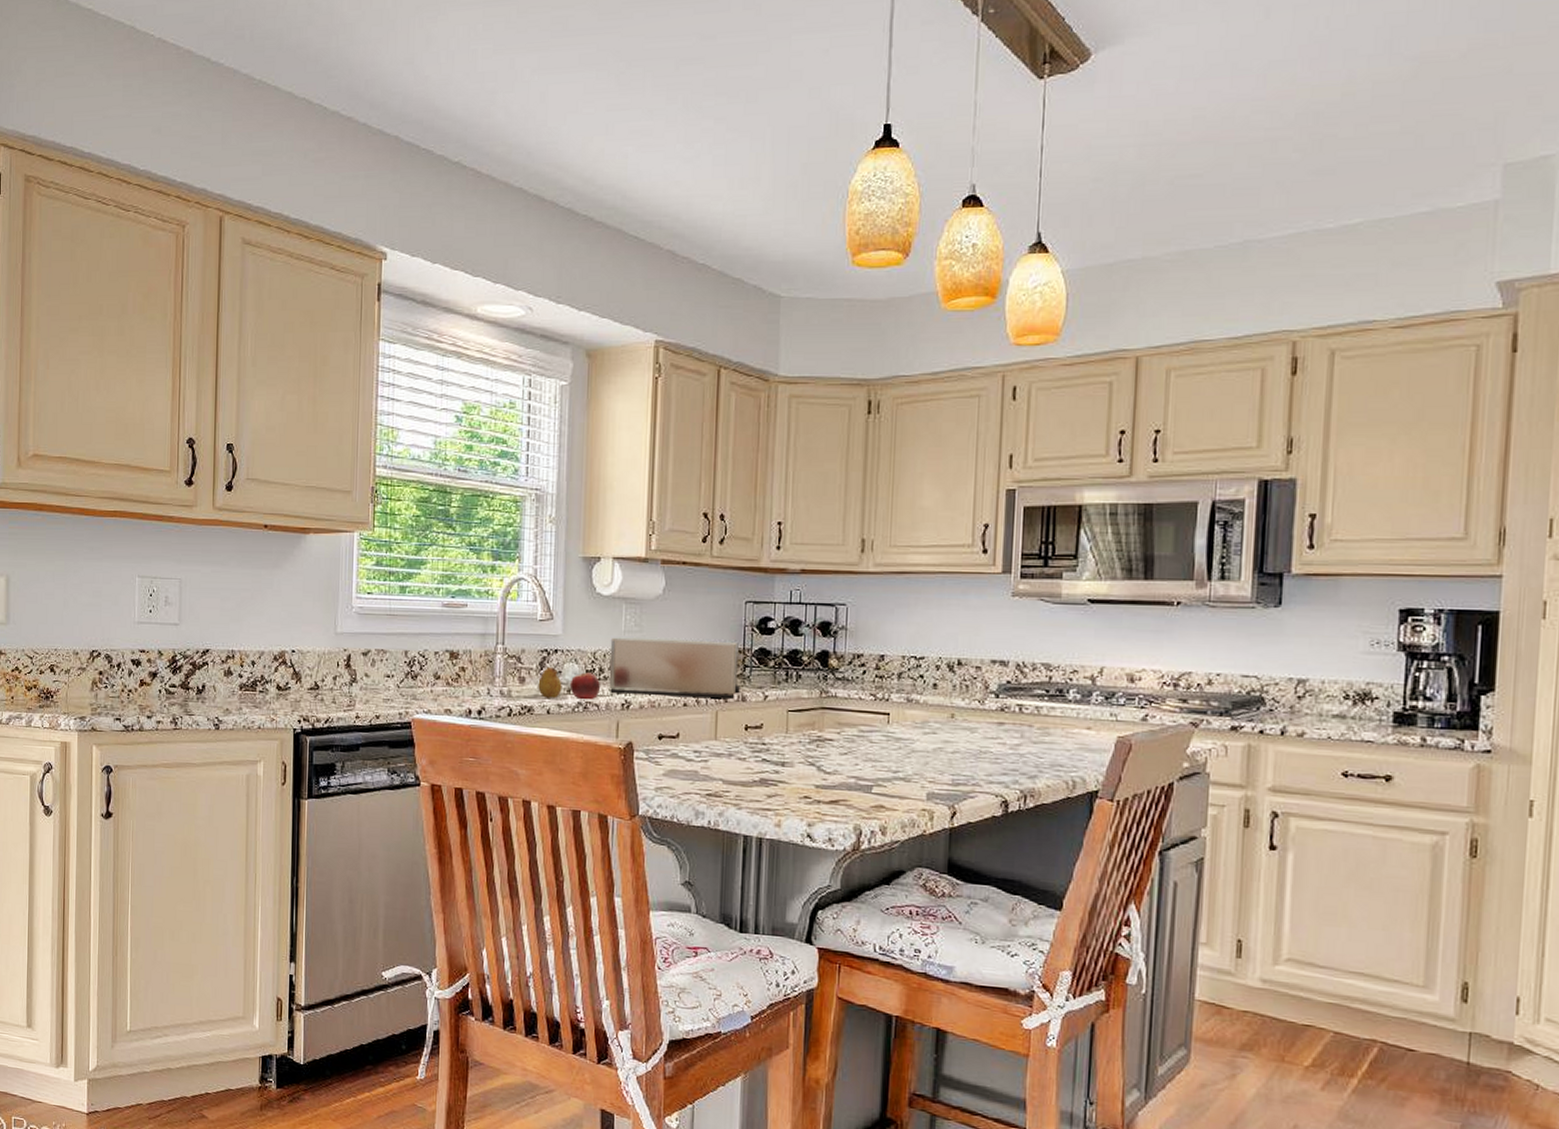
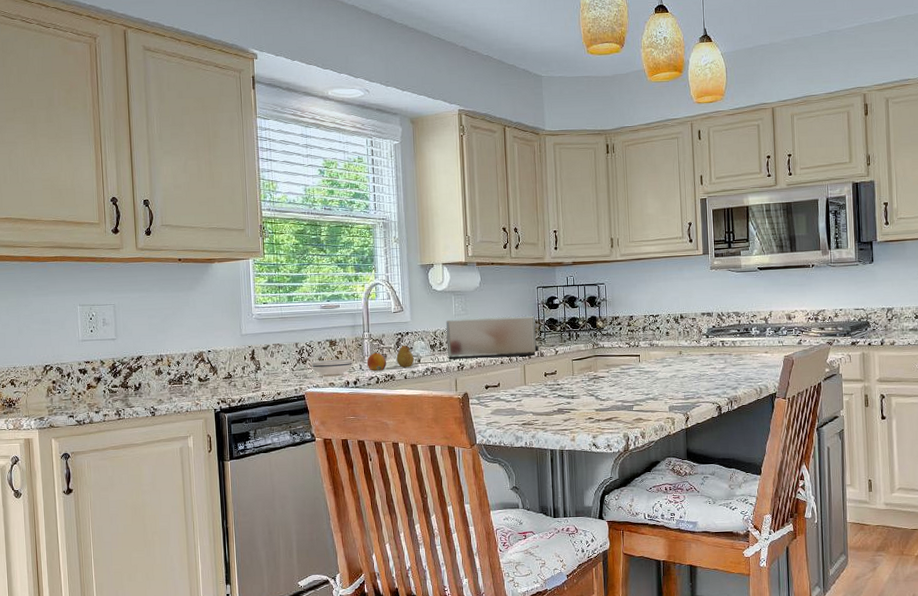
bowl: none [424,677,479,701] -> present [312,359,353,377]
fruit: none [497,673,524,700] -> present [366,352,386,371]
fruit: present [569,672,600,700] -> none [419,346,441,367]

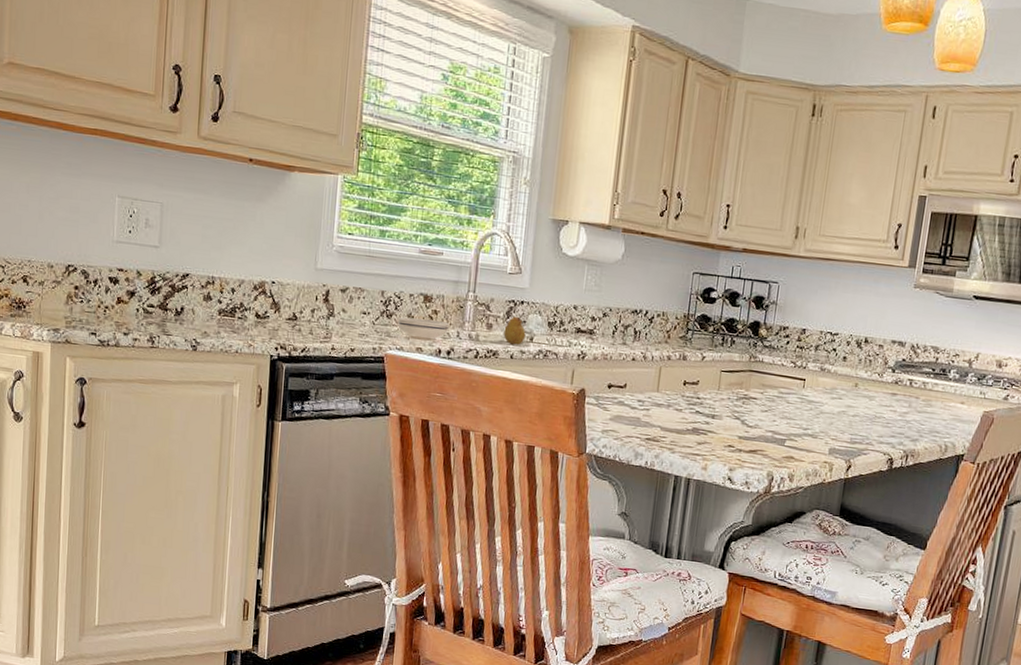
fruit: present [366,352,386,371] -> none [466,319,491,344]
toaster: present [445,315,540,360] -> none [567,294,688,358]

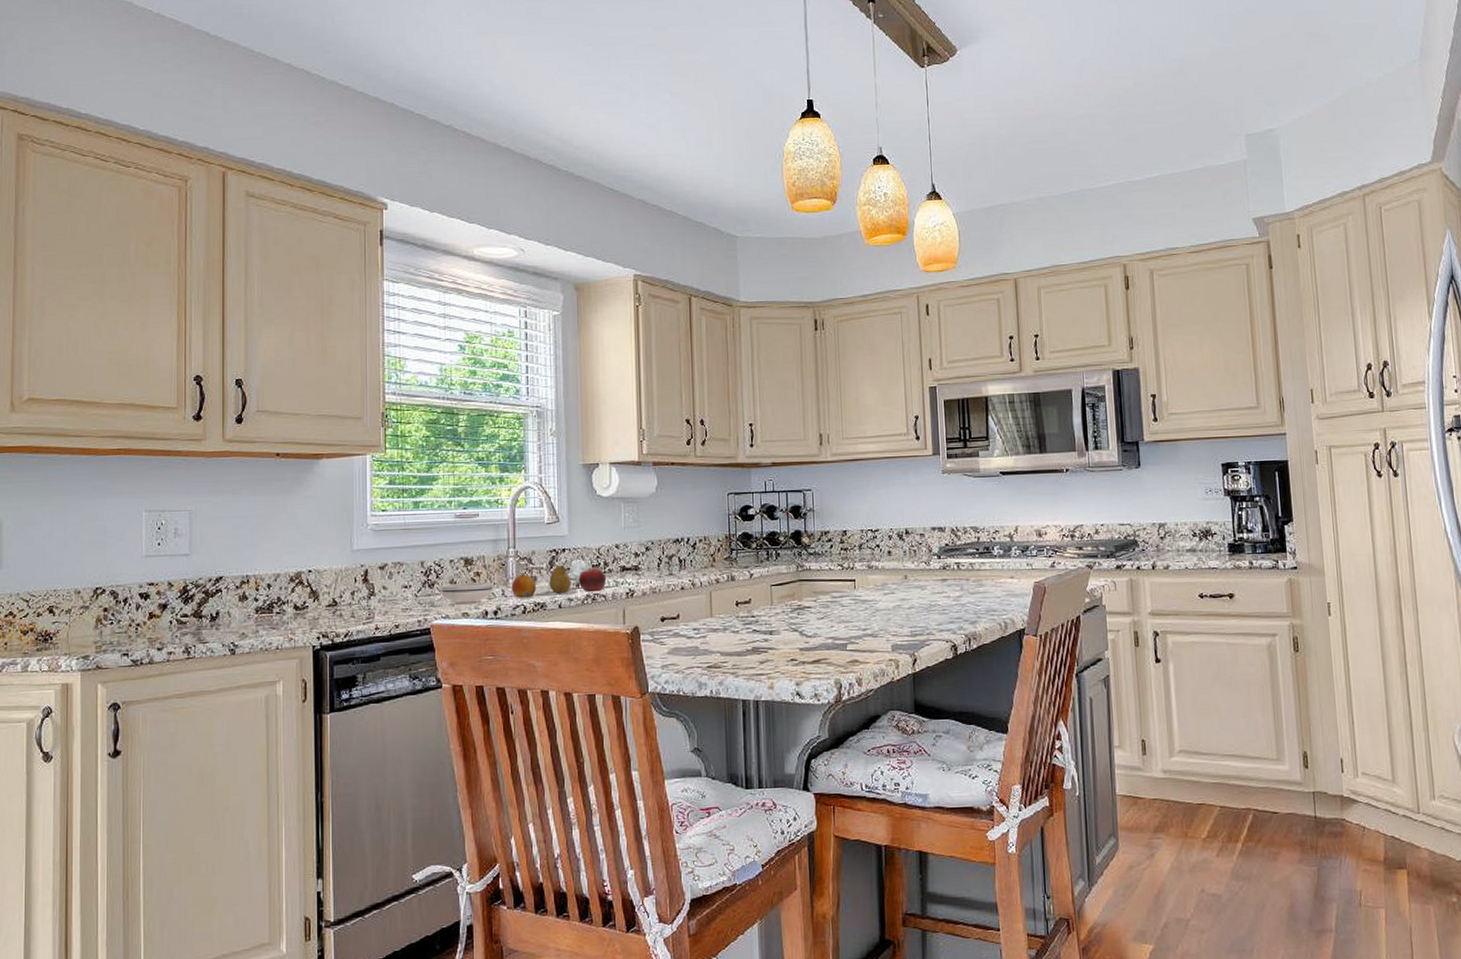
fruit: none [466,319,491,344] -> present [511,574,536,598]
fruit: none [532,323,560,349] -> present [578,567,606,593]

